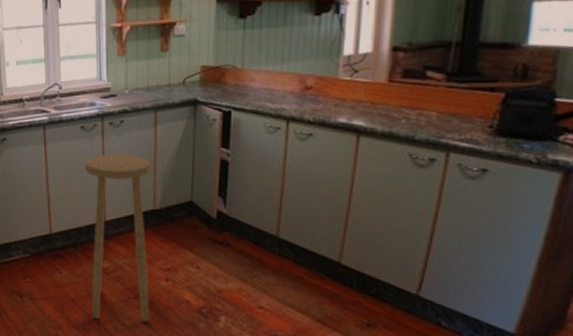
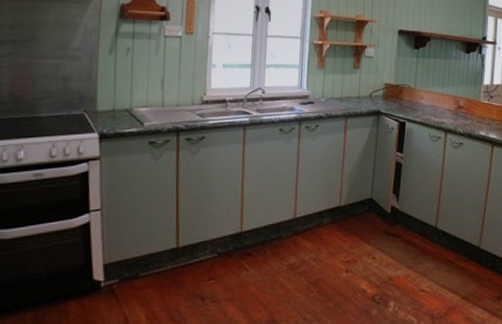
stool: present [84,154,151,322] -> none [276,155,340,316]

